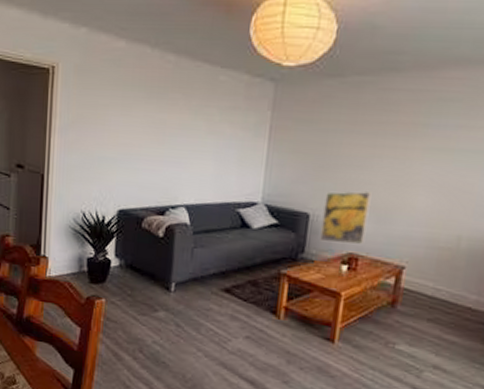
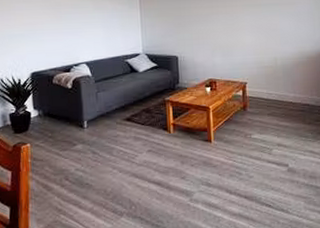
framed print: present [320,191,372,244] -> none [186,37,218,74]

